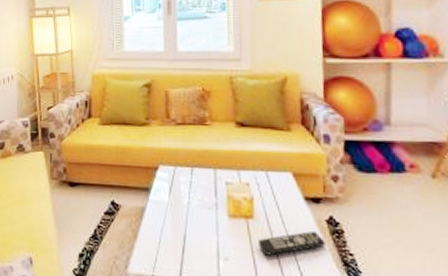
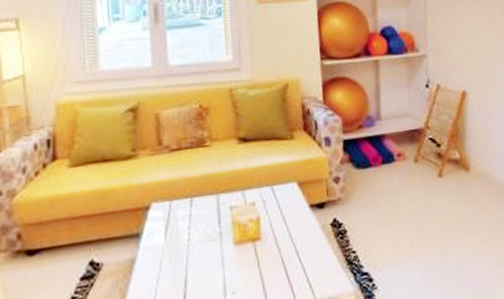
remote control: present [257,230,325,256] -> none [266,237,331,276]

